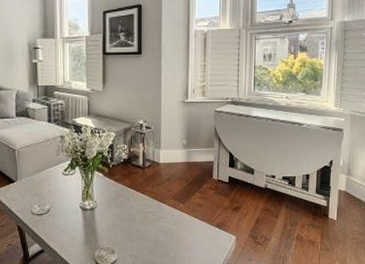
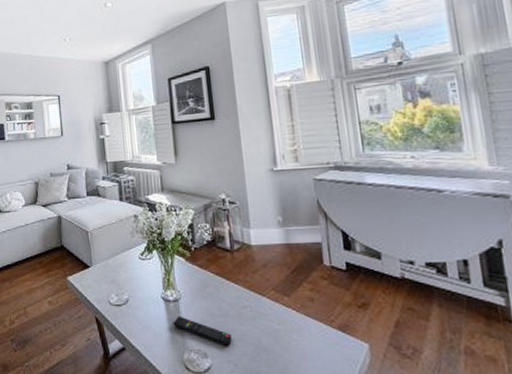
remote control: none [88,221,136,244] -> present [173,316,232,346]

